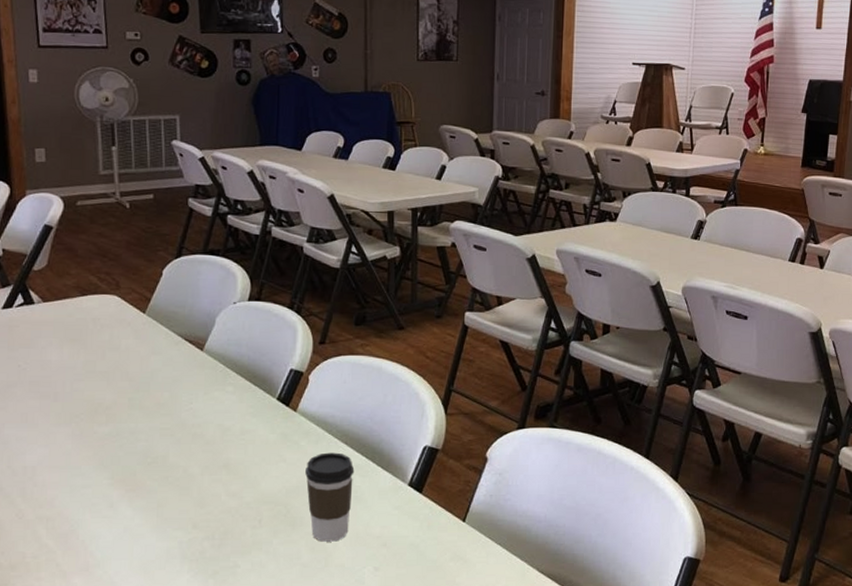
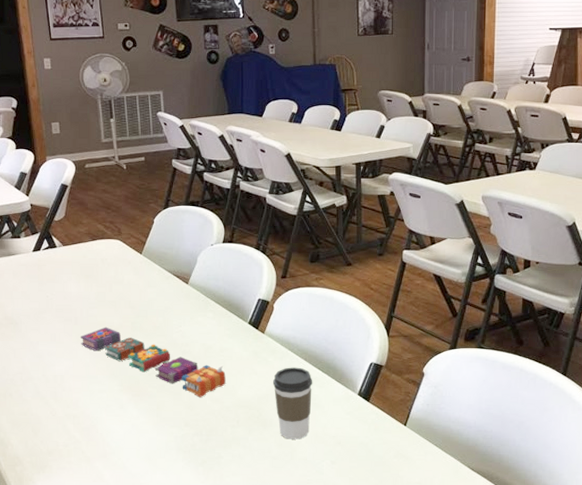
magic books: none [60,404,247,491] -> present [80,326,226,397]

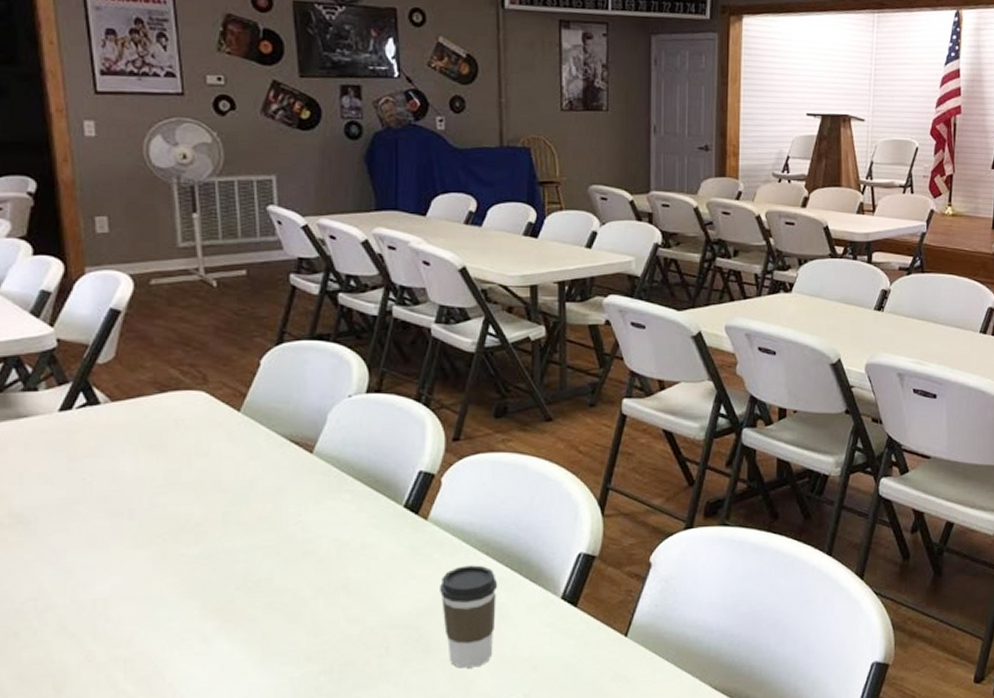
magic books: present [80,326,226,397] -> none [137,521,369,617]

